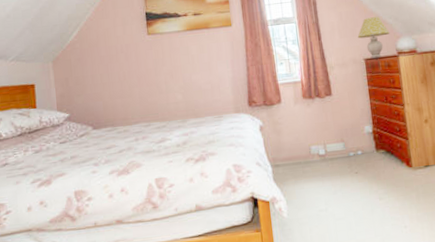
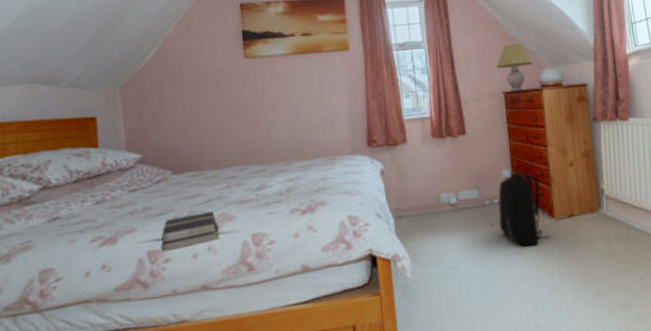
hardback book: none [84,160,130,192] -> present [160,211,220,252]
backpack: none [361,127,409,193] -> present [498,172,551,247]

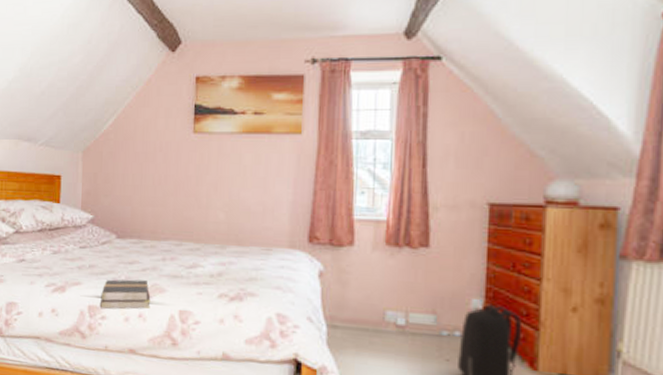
table lamp: present [496,43,533,93] -> none [483,144,538,207]

